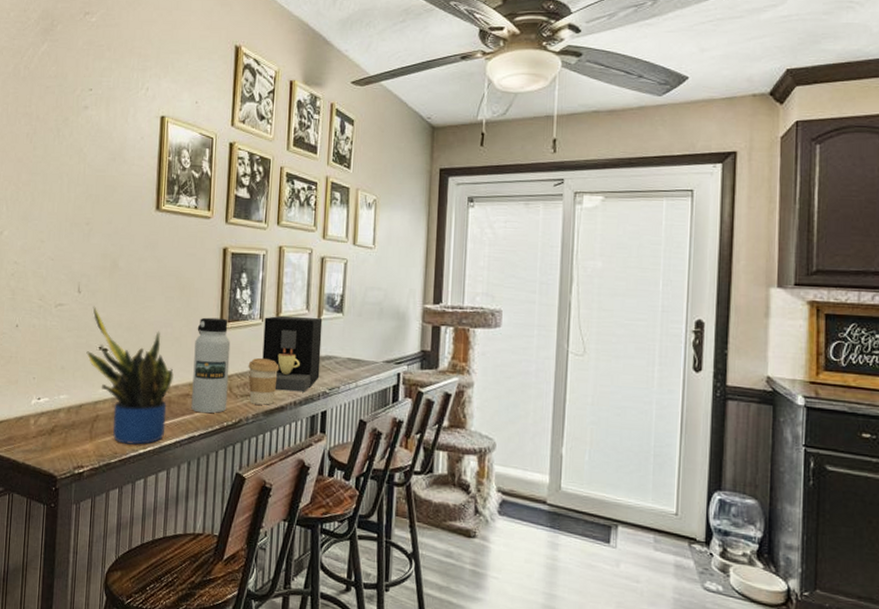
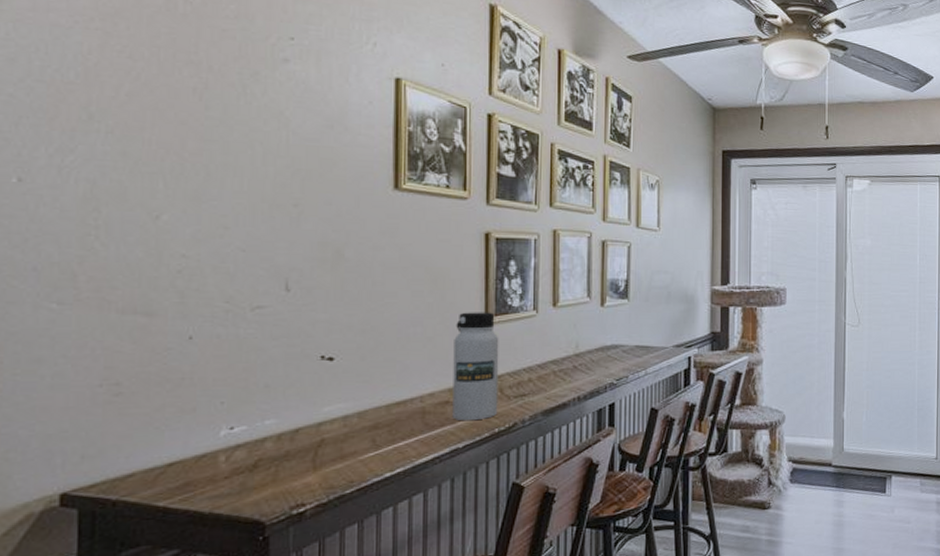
potted plant: present [86,306,174,445] -> none [302,306,427,469]
coffee cup: present [248,358,279,405] -> none [522,353,559,405]
coffee maker: present [262,316,323,392] -> none [539,306,606,387]

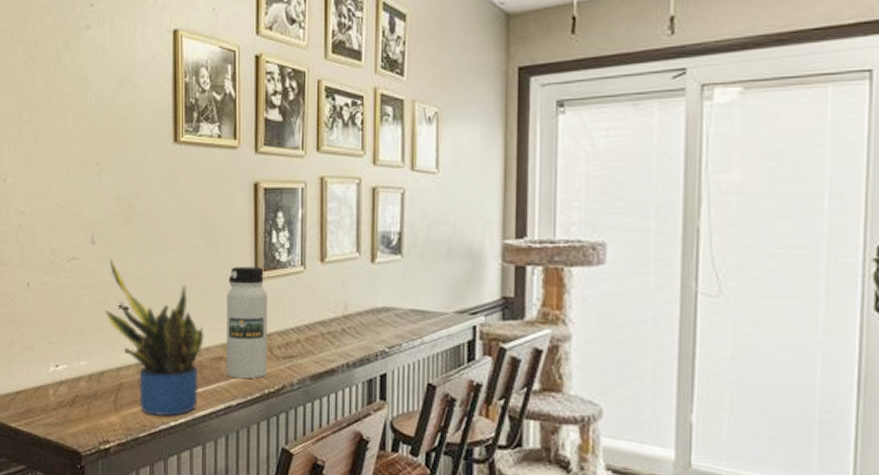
potted plant: none [302,306,427,469] -> present [105,258,204,416]

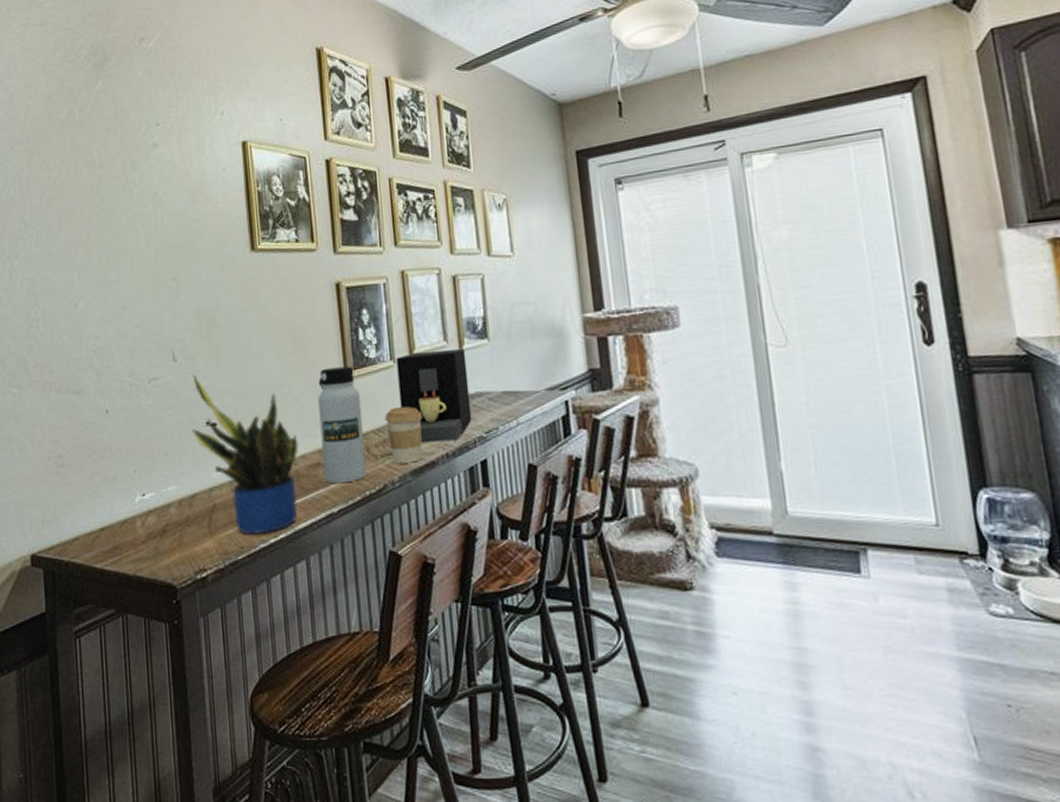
coffee cup: none [290,313,327,368] -> present [385,407,423,464]
coffee maker: none [306,262,377,352] -> present [396,349,472,443]

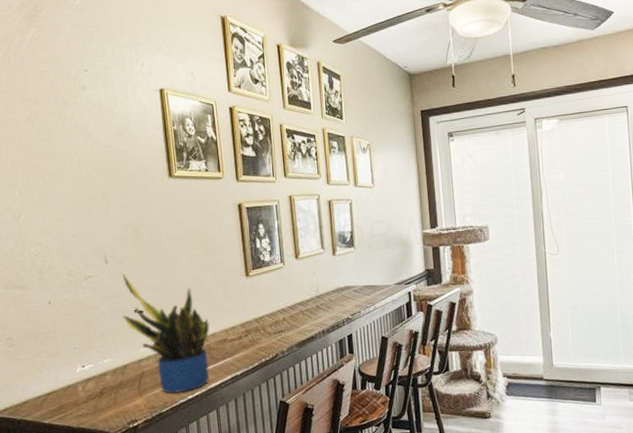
water bottle: present [318,366,367,484] -> none [224,267,263,354]
coffee cup: present [385,407,423,464] -> none [276,297,305,339]
coffee maker: present [396,349,472,443] -> none [285,255,342,324]

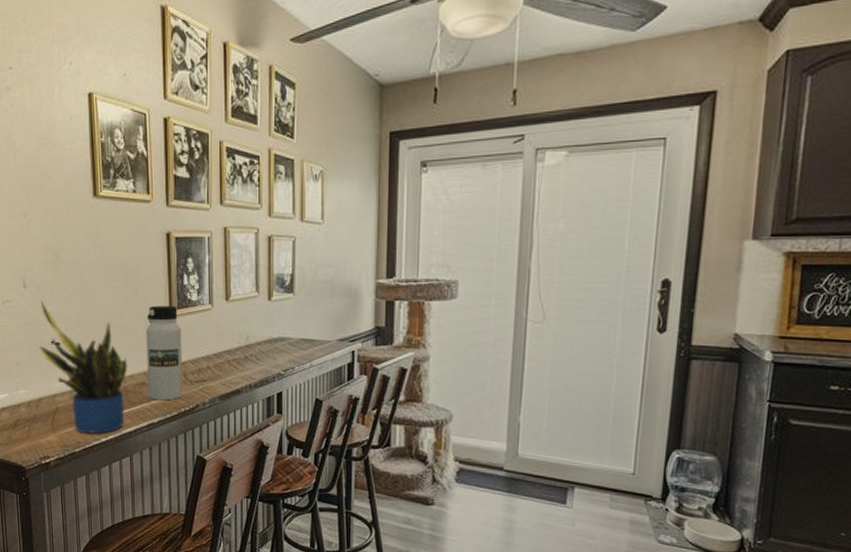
water bottle: none [224,267,263,354] -> present [146,305,183,401]

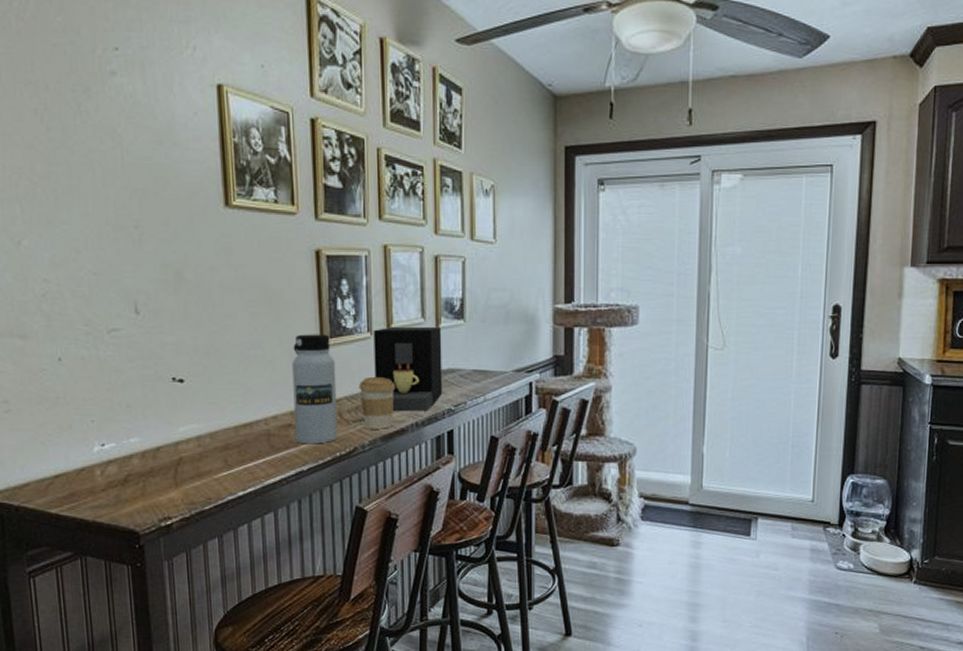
potted plant: present [39,300,128,434] -> none [156,329,270,487]
coffee cup: none [201,344,232,390] -> present [359,377,396,429]
coffee maker: none [214,300,273,375] -> present [373,327,443,412]

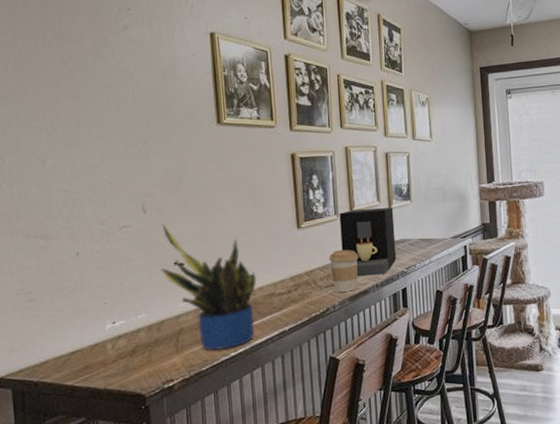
potted plant: none [156,329,270,487] -> present [161,223,257,351]
water bottle: present [292,334,338,445] -> none [274,218,314,309]

